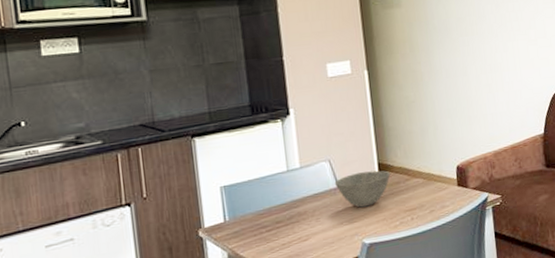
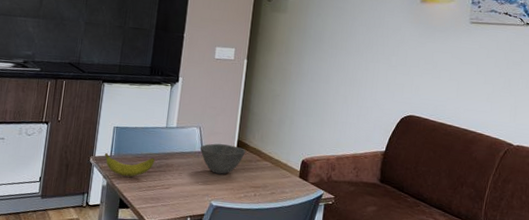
banana: none [216,209,284,242] -> present [104,152,155,177]

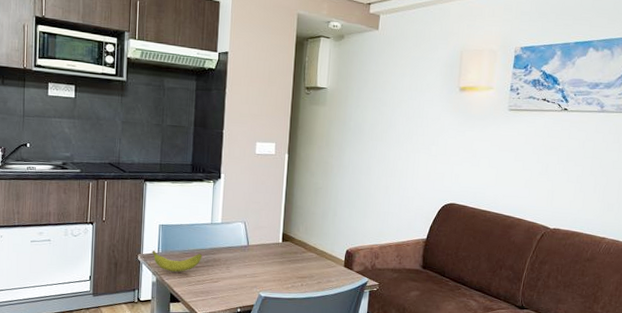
bowl: present [200,143,246,175] -> none [246,237,291,267]

